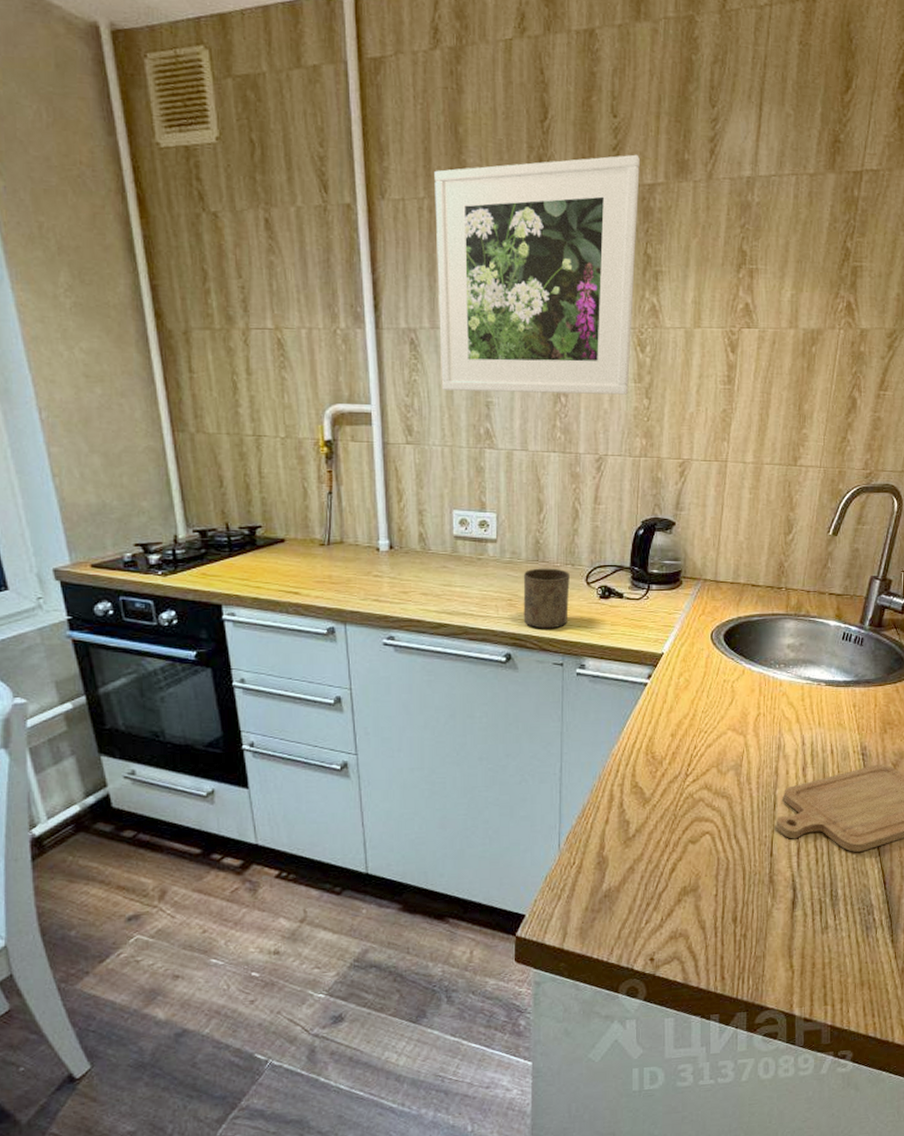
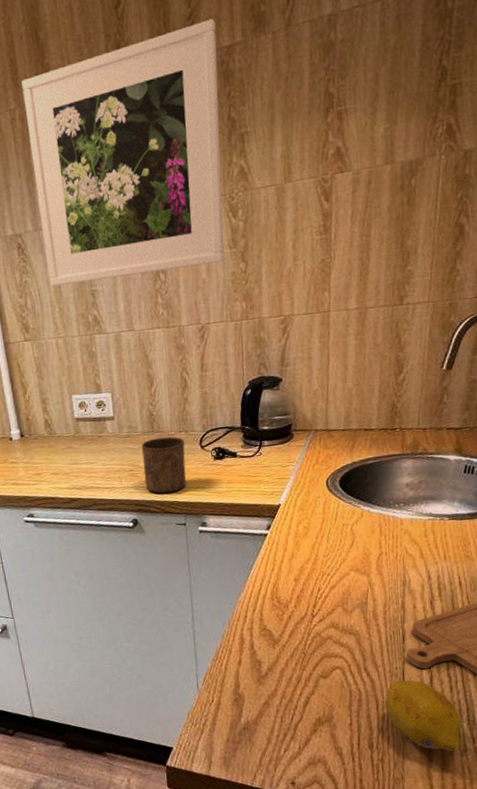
fruit: none [752,850,825,929] -> present [385,680,462,752]

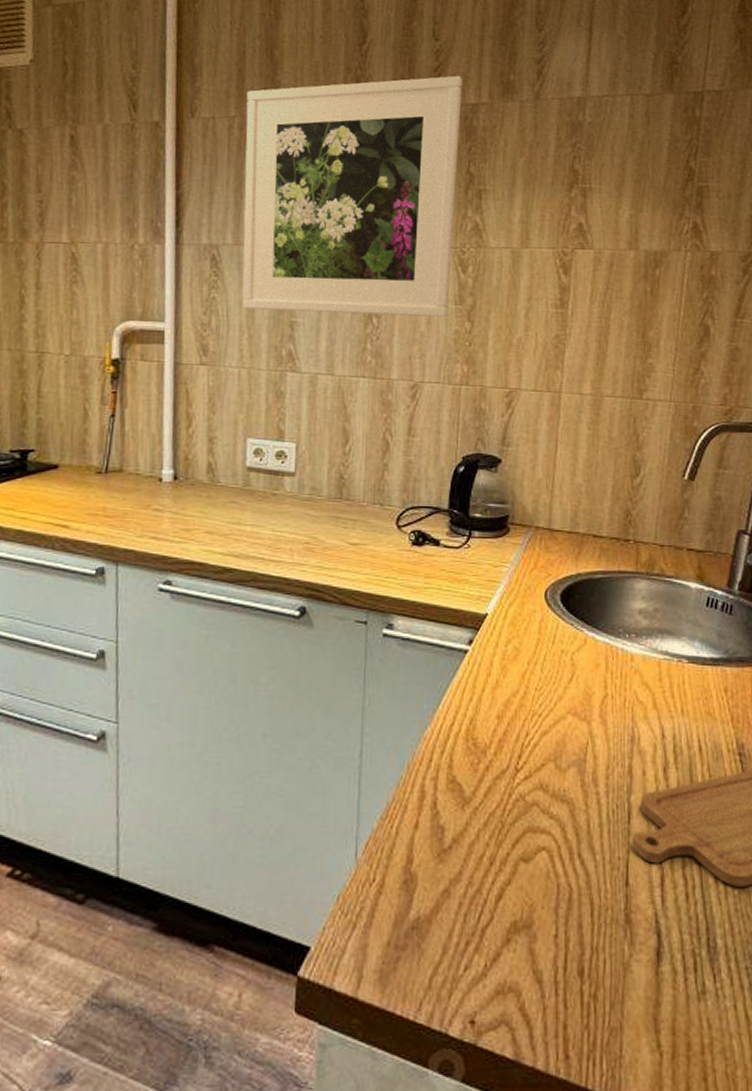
cup: present [141,436,186,494] -> none [322,507,378,579]
fruit: present [385,680,462,752] -> none [603,877,700,993]

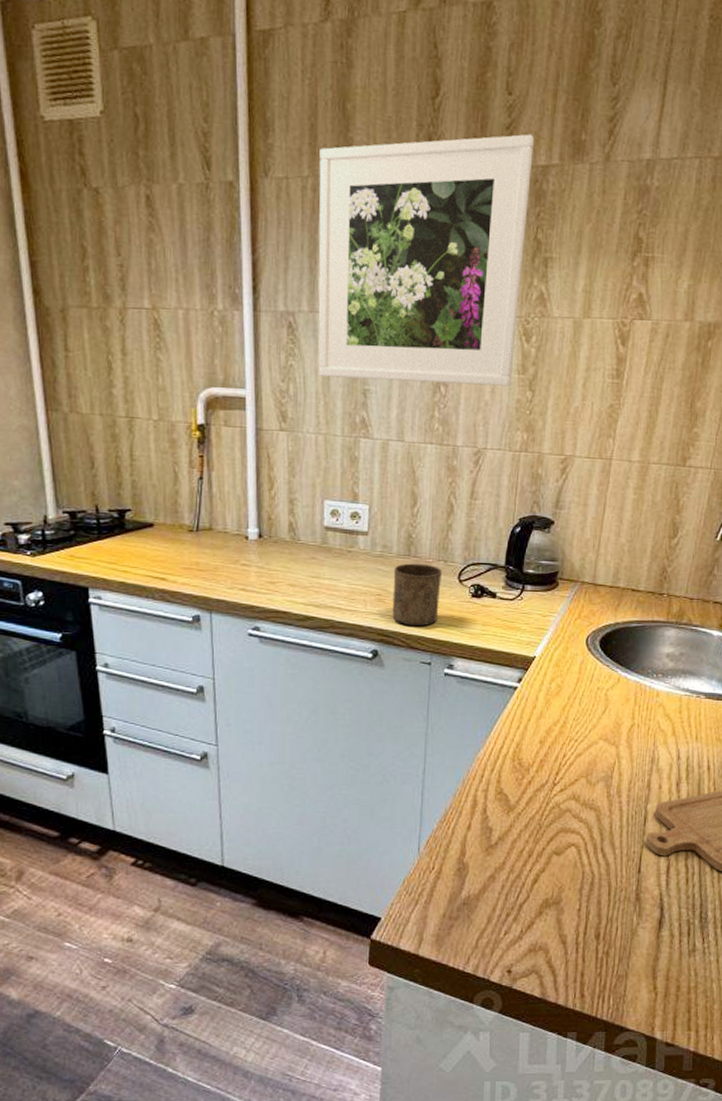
cup: none [322,507,378,579] -> present [392,563,442,627]

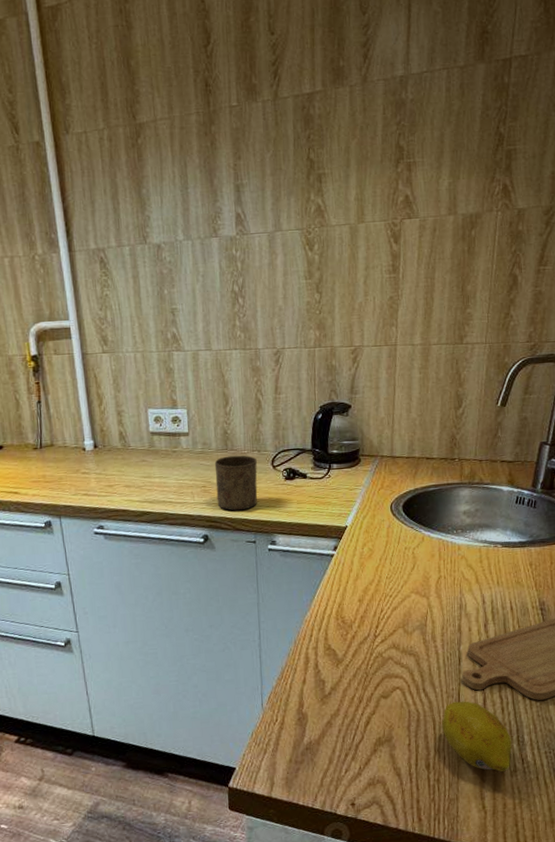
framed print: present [318,134,534,387] -> none [111,67,301,302]
fruit: none [618,866,694,951] -> present [442,701,513,772]

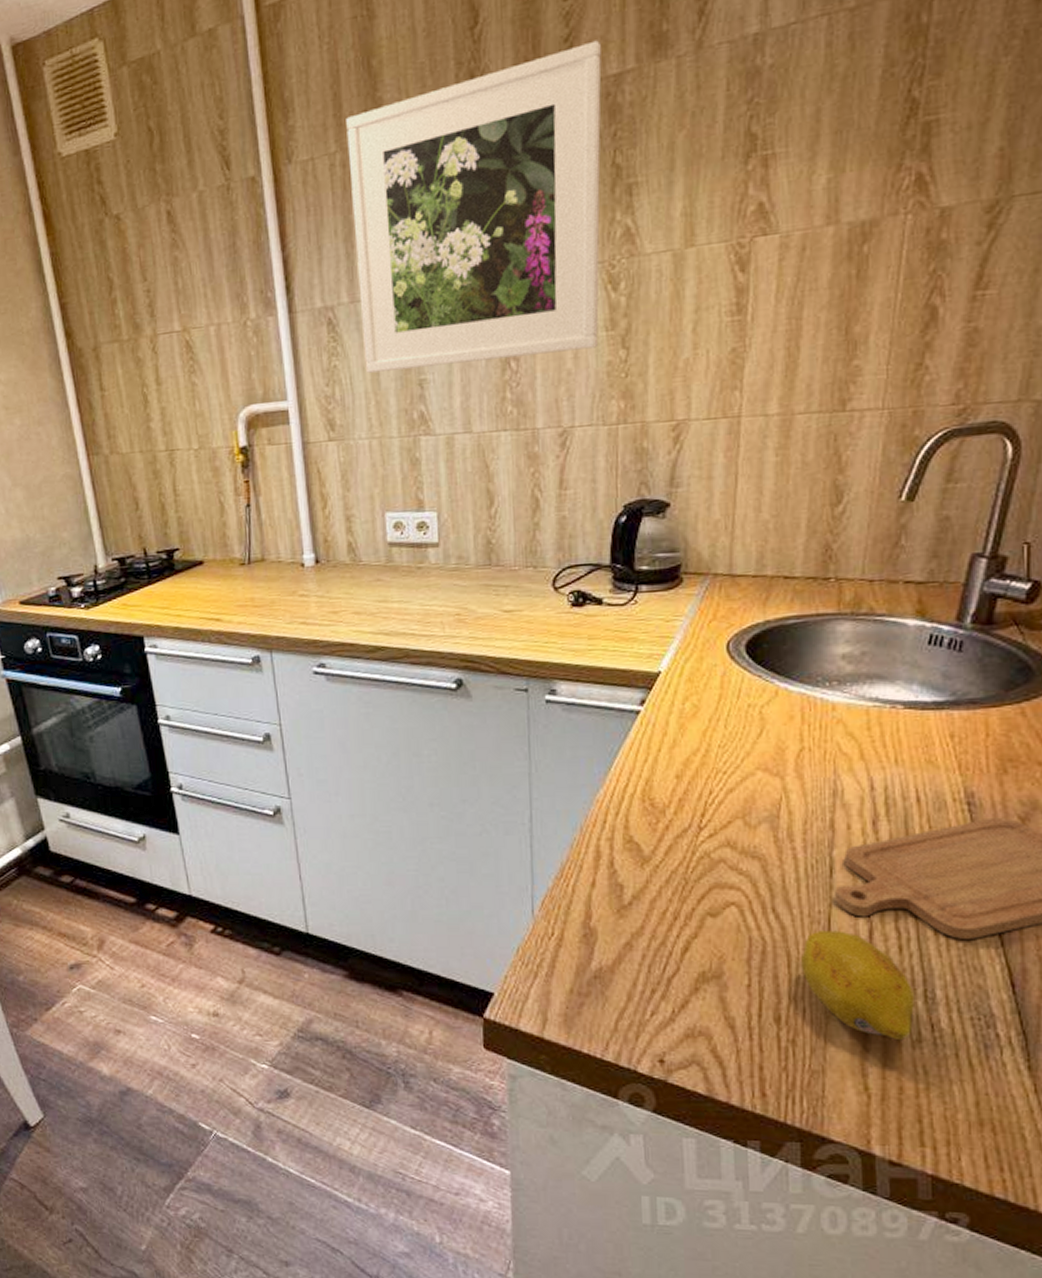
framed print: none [111,67,301,302] -> present [346,40,602,373]
cup: present [214,455,258,511] -> none [473,572,532,648]

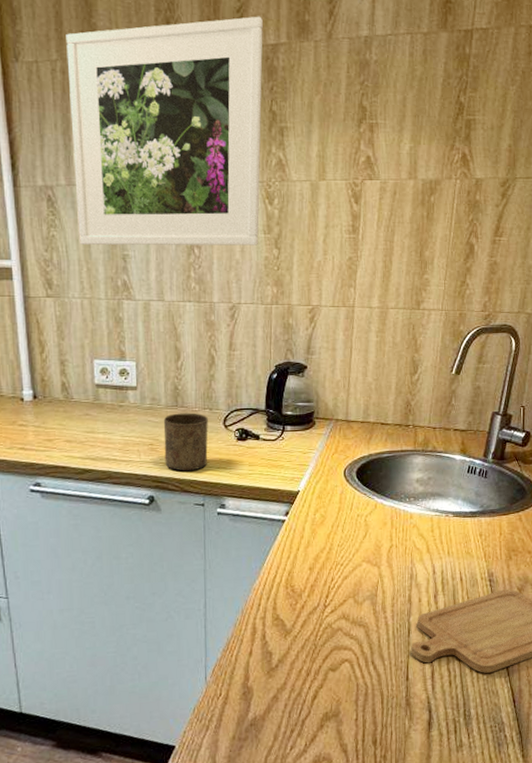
cup: none [473,572,532,648] -> present [163,412,208,472]
fruit: present [801,930,916,1041] -> none [390,674,459,748]

